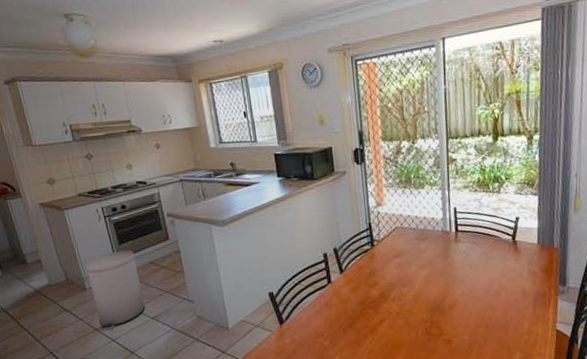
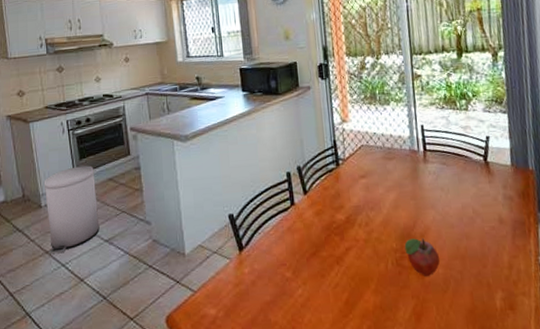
fruit: none [434,309,466,342] -> present [404,238,440,276]

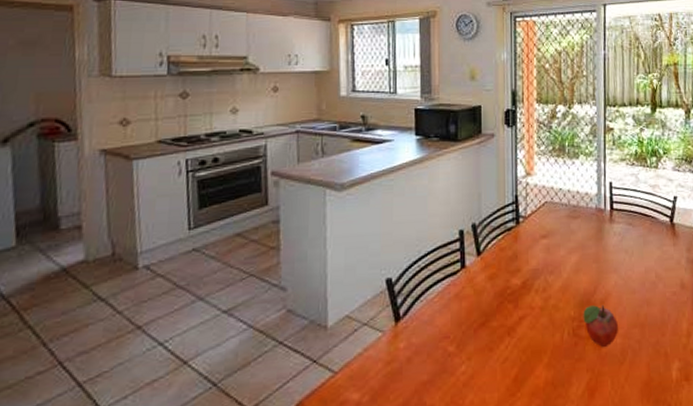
pedal bin: present [44,165,100,255] -> none [141,216,218,330]

